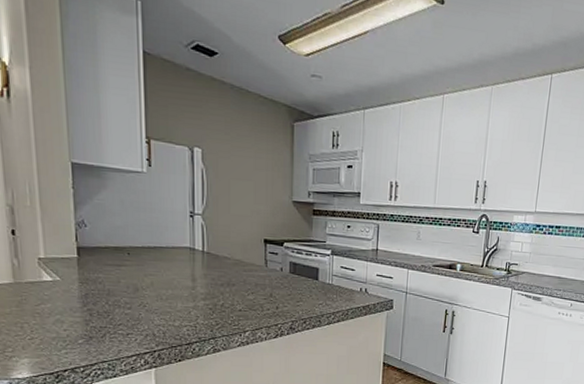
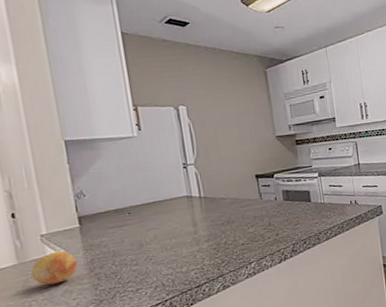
fruit: none [25,278,72,311] -> present [30,250,78,285]

